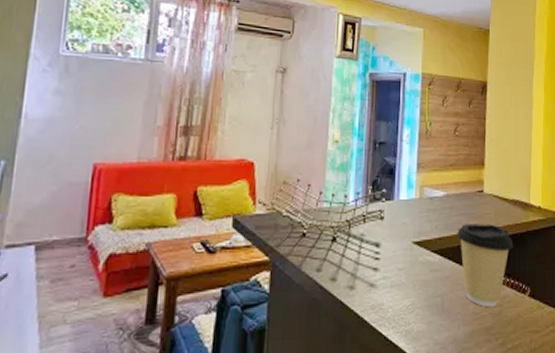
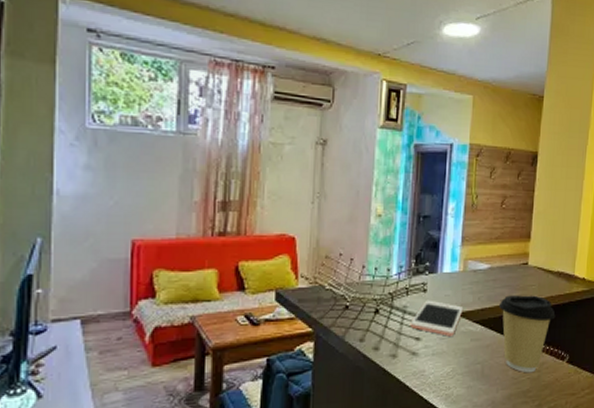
cell phone: none [367,228,421,267] -> present [410,300,464,337]

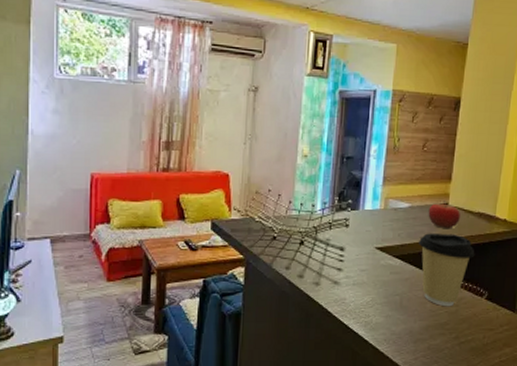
cell phone: present [410,300,464,337] -> none [332,234,384,269]
fruit: none [508,260,540,291] -> present [428,201,460,229]

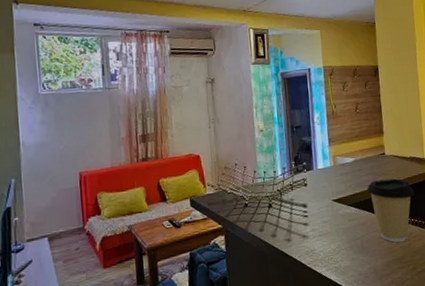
fruit: present [428,201,460,229] -> none [370,151,397,176]

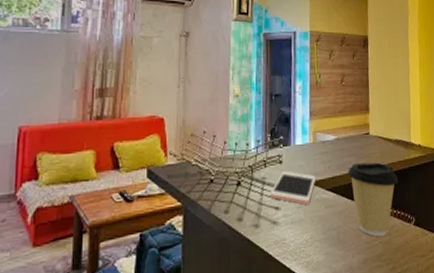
cell phone: none [297,192,339,220] -> present [269,170,316,205]

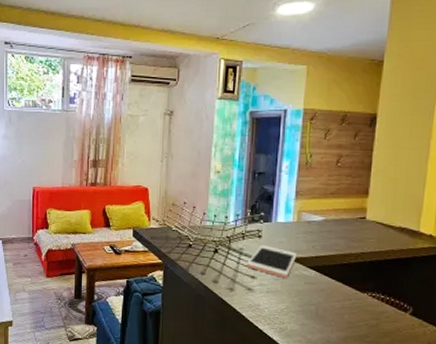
coffee cup: present [348,162,399,237] -> none [334,246,397,320]

